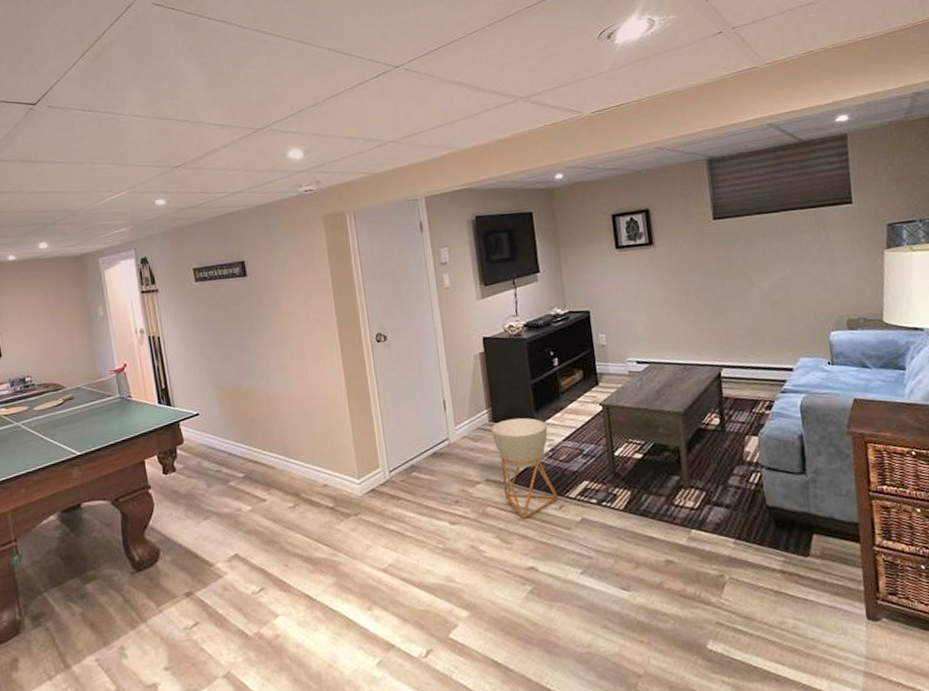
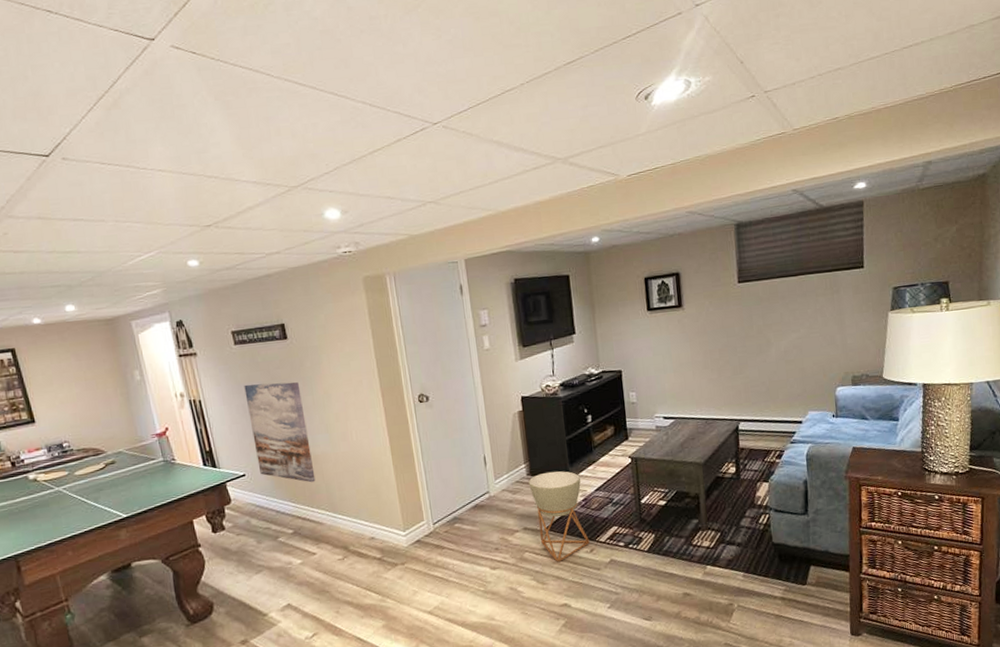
wall art: none [202,319,269,424] -> present [244,382,316,483]

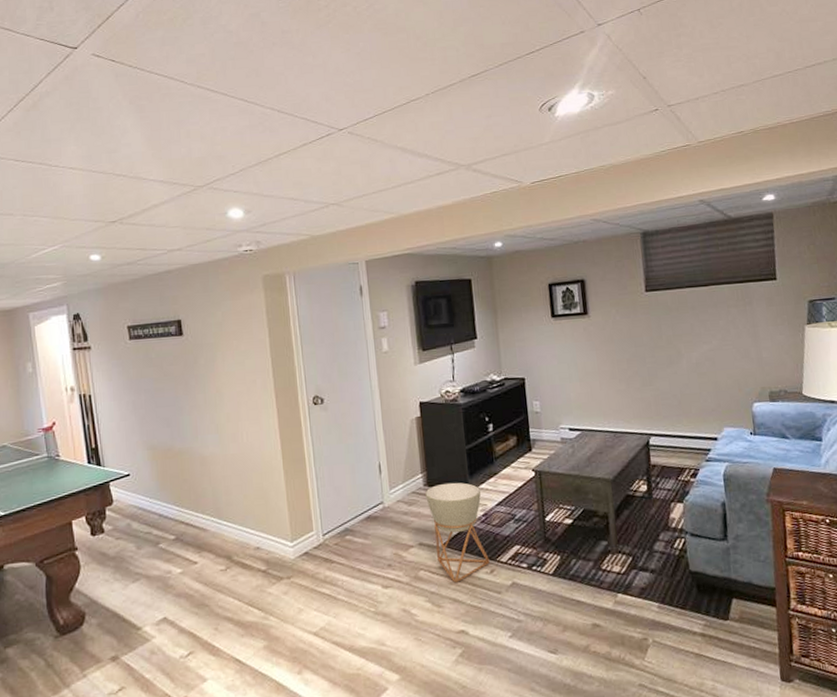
wall art: present [244,382,316,483] -> none [136,379,202,486]

